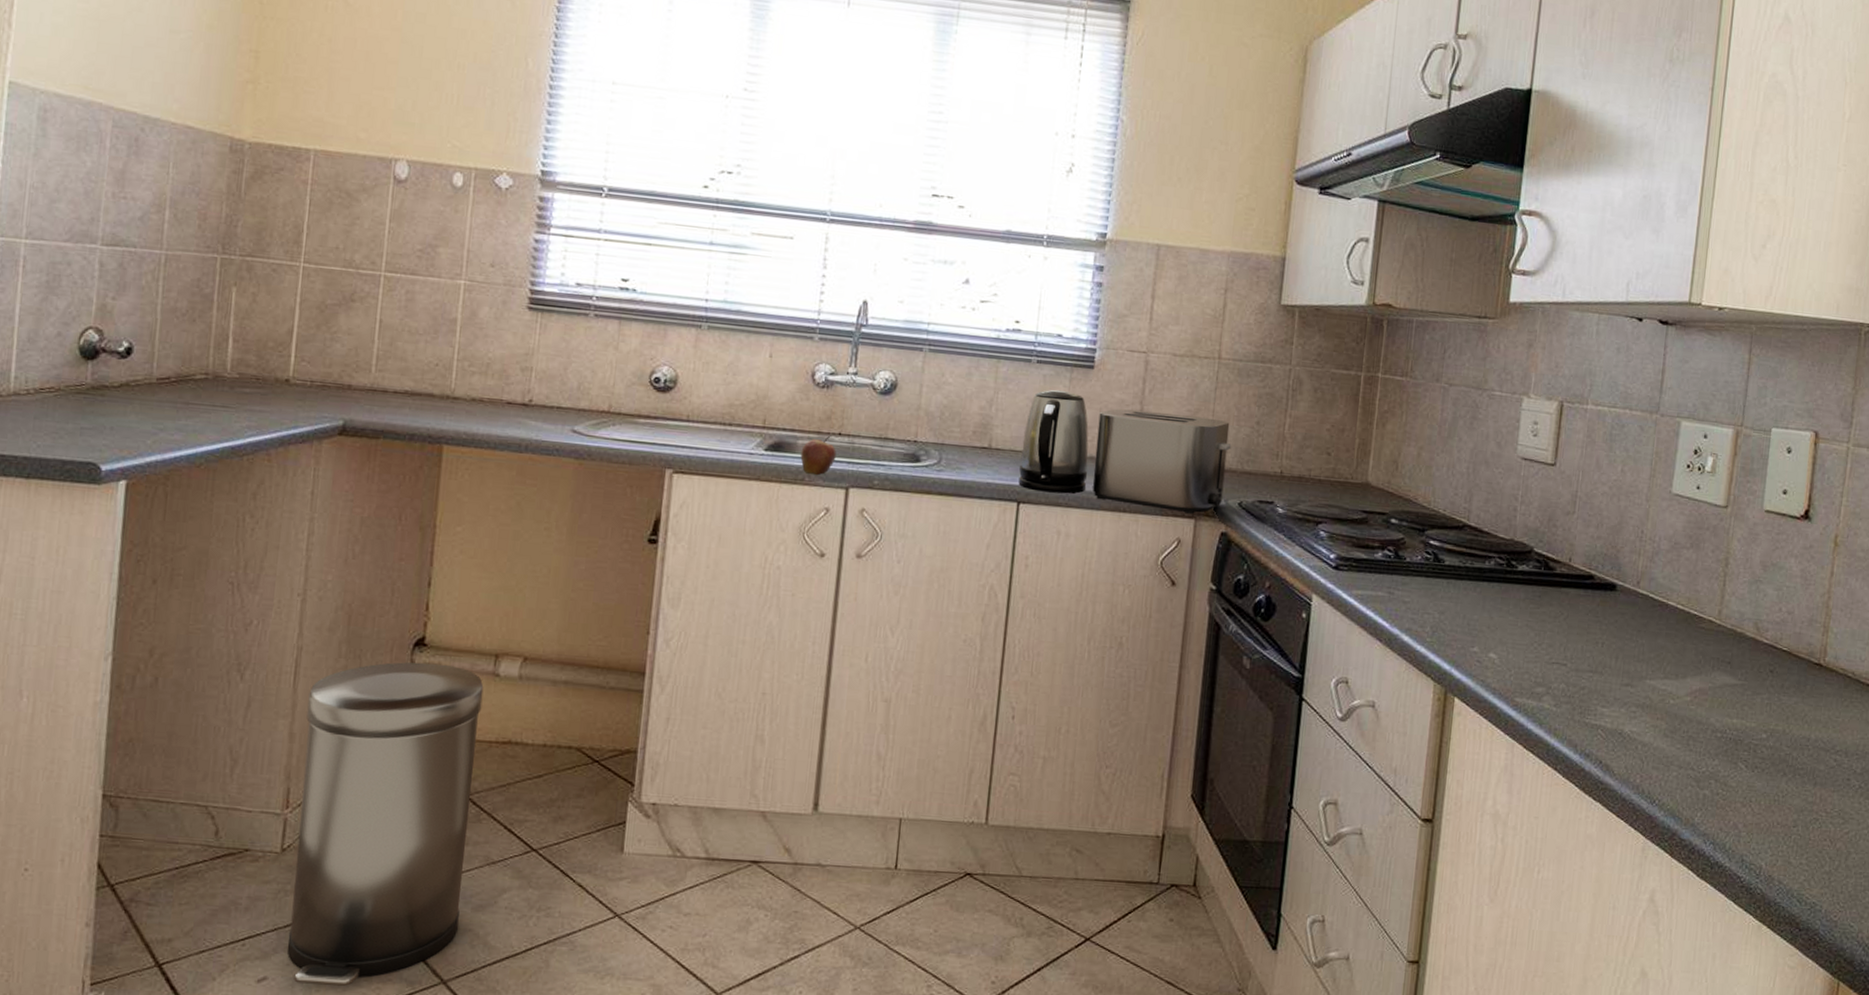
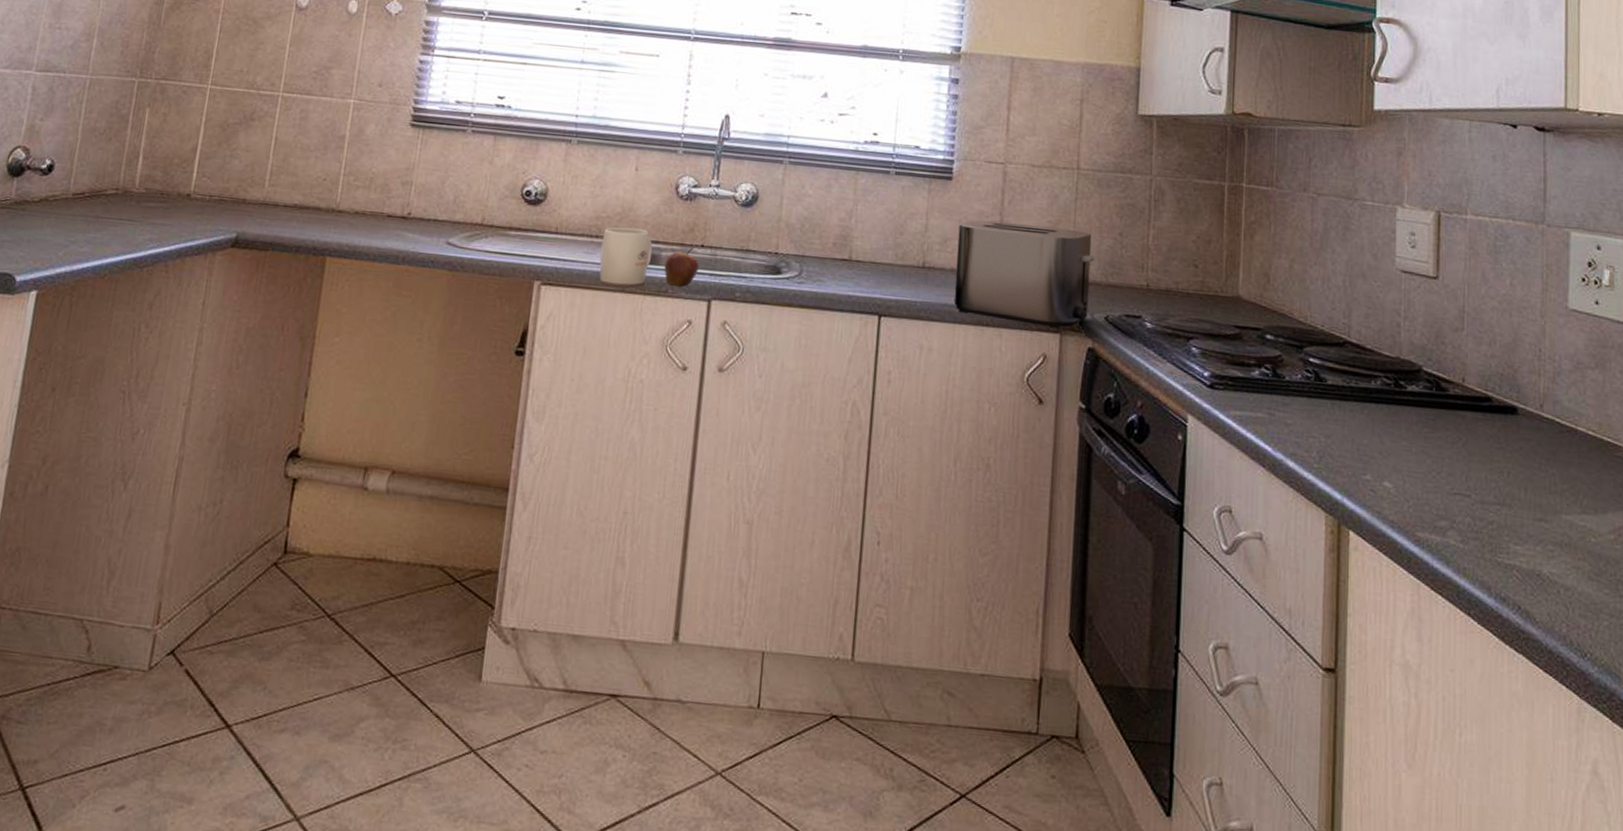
pedal bin: present [287,662,484,986] -> none [146,474,352,819]
mug: none [733,415,789,476] -> present [599,227,653,288]
kettle: present [1018,389,1089,495] -> none [879,201,949,308]

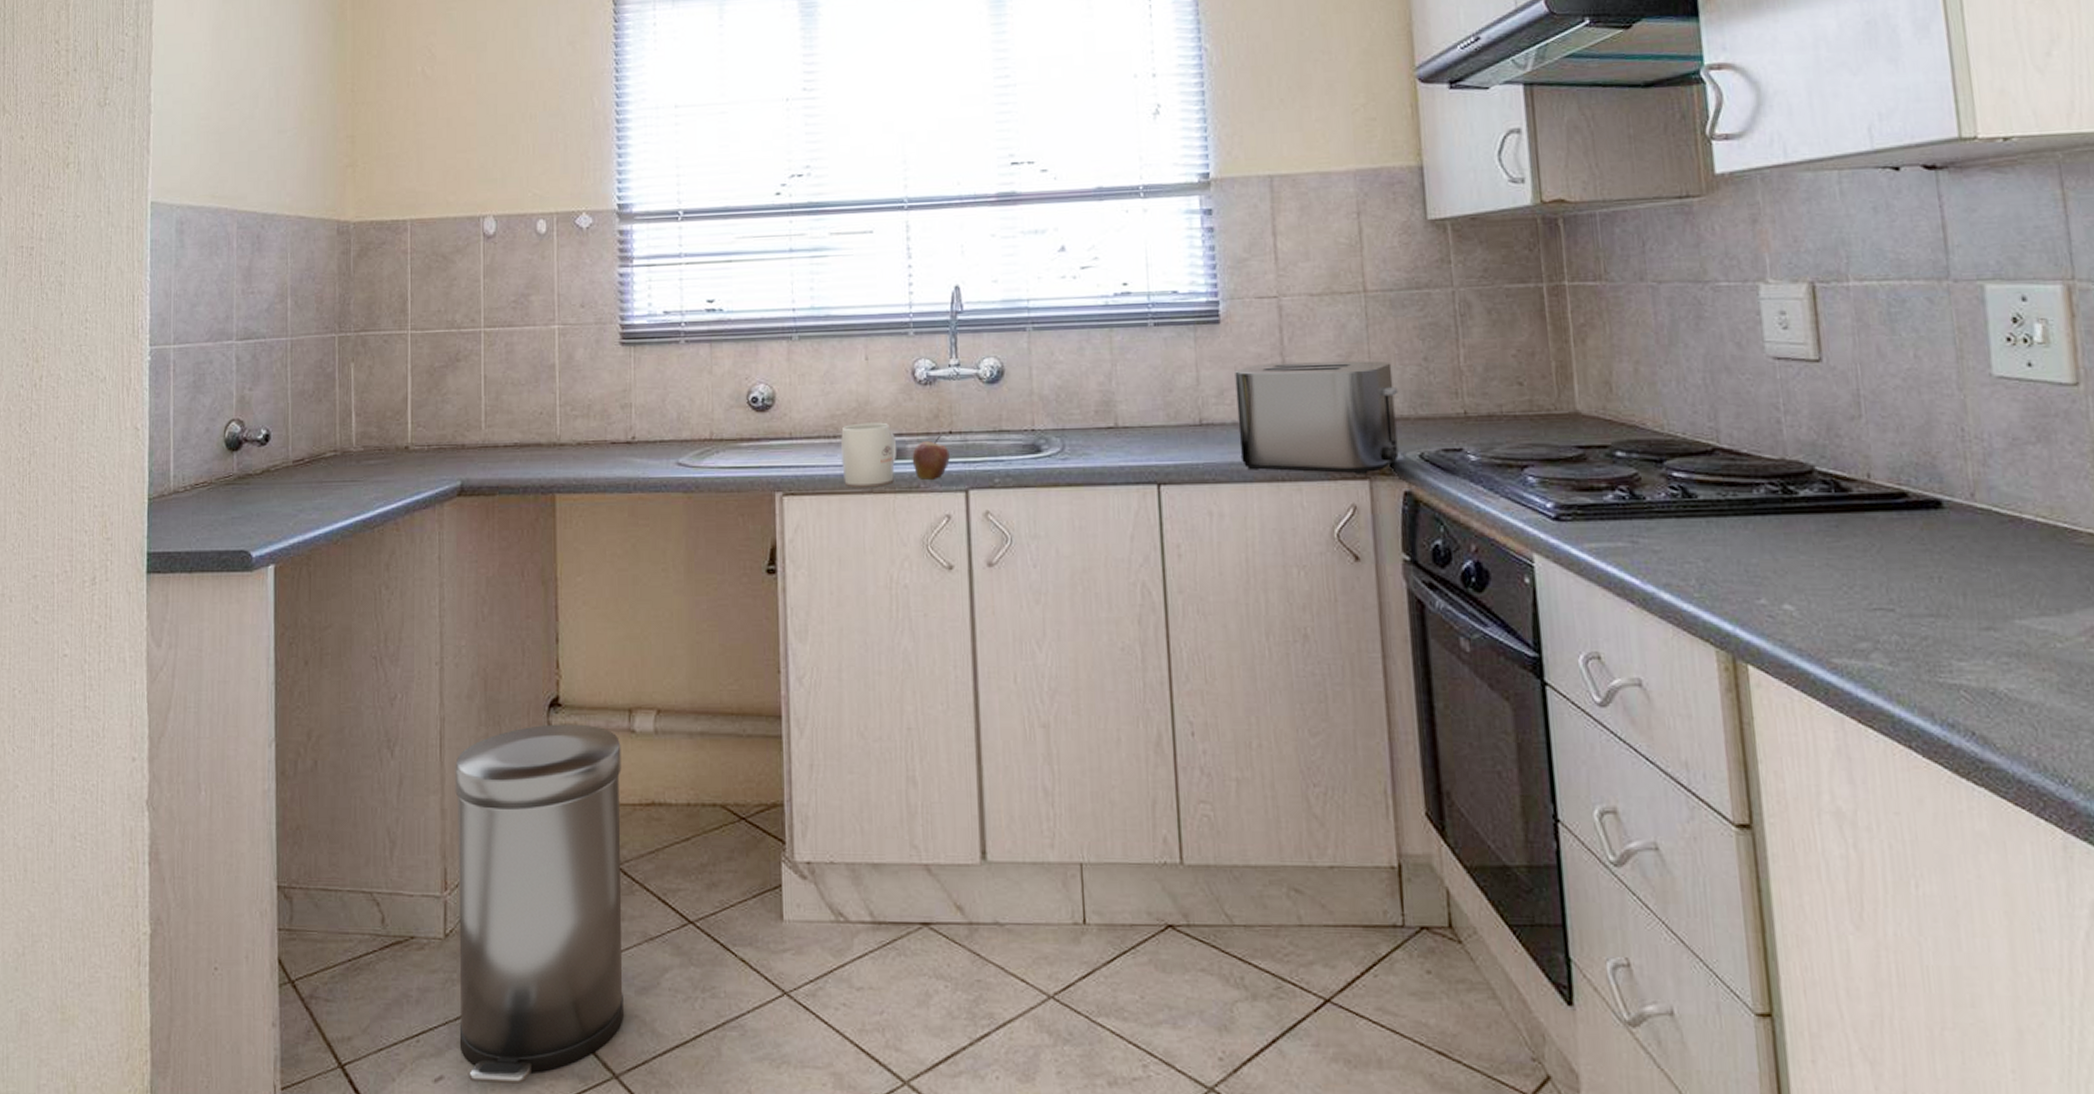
pedal bin: none [146,474,352,819] -> present [455,724,623,1084]

